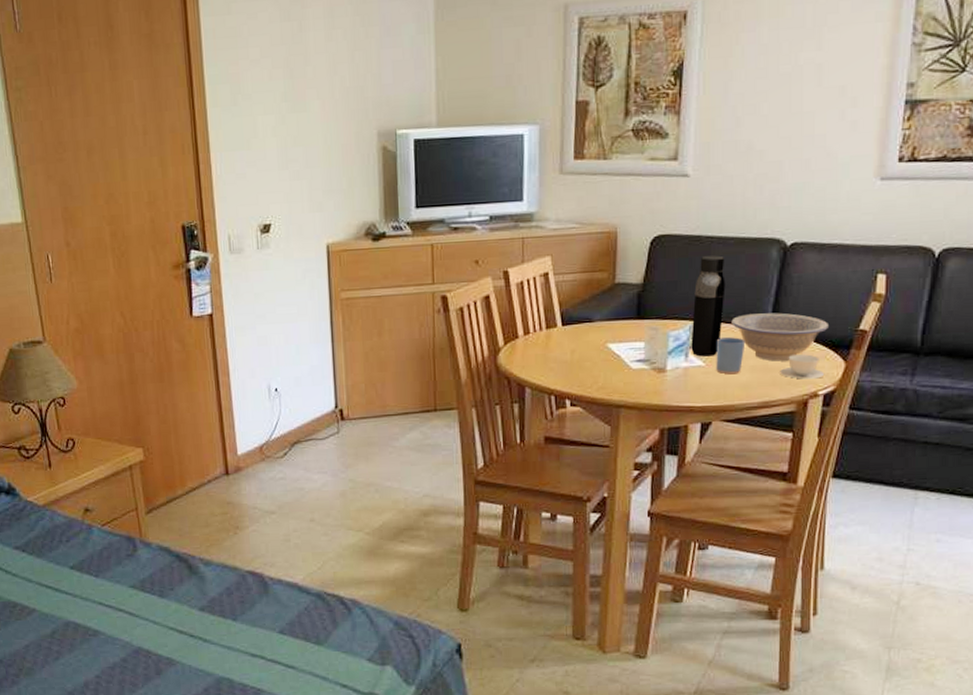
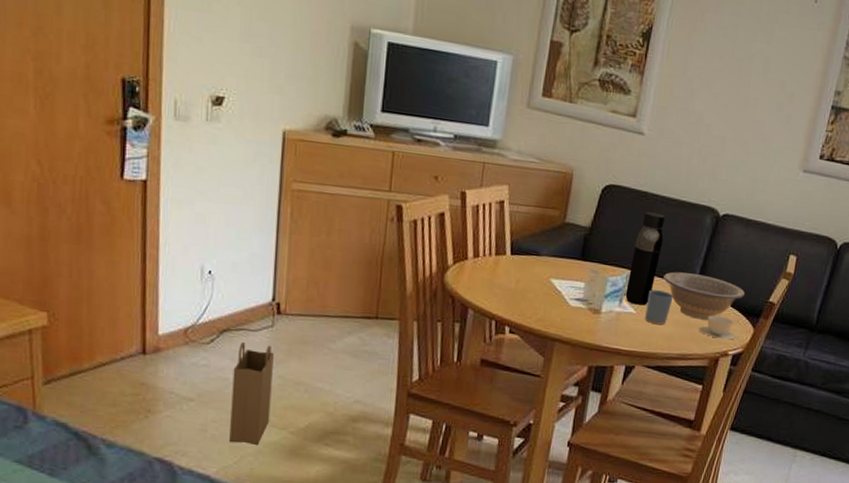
shopping bag: none [307,451,346,550] -> present [229,342,274,445]

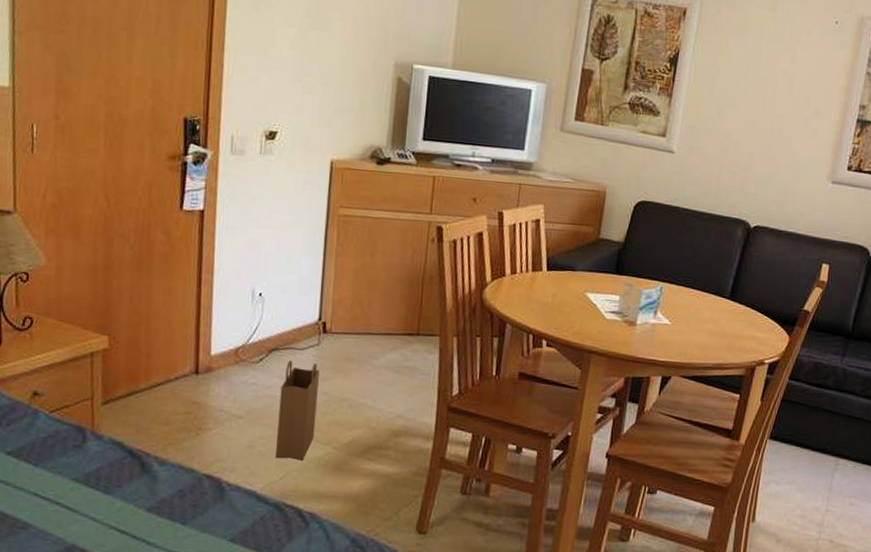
water bottle: present [625,212,666,306] -> none [660,226,698,317]
mug: present [645,290,674,325] -> none [680,301,708,336]
bowl: present [663,272,746,320] -> none [697,283,779,330]
teacup: present [699,315,736,340] -> none [734,325,772,349]

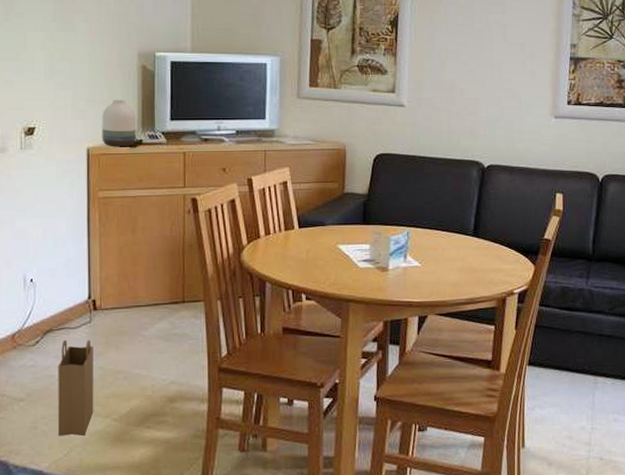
vase: none [347,111,387,164] -> present [102,100,136,147]

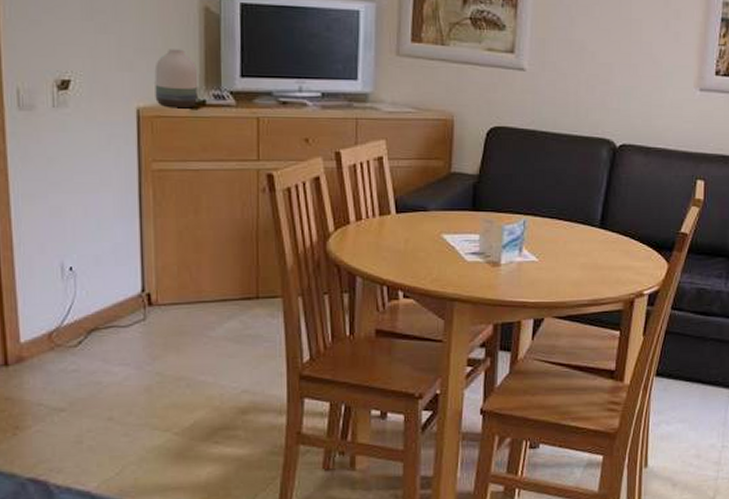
shopping bag: present [58,339,94,436] -> none [106,340,151,452]

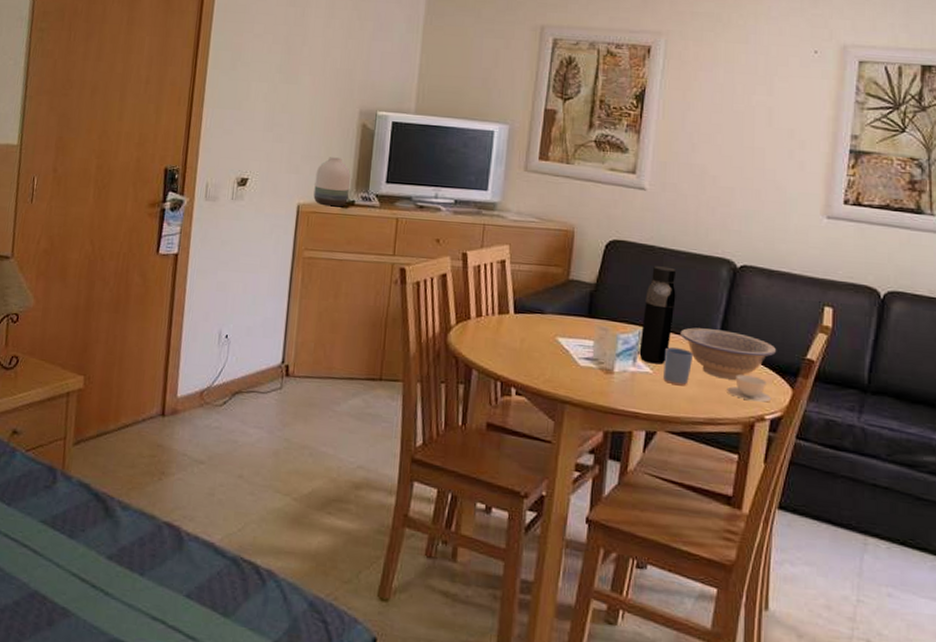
water bottle: none [525,151,559,252] -> present [639,266,677,365]
mug: none [549,234,577,271] -> present [663,347,694,386]
bowl: none [564,212,654,260] -> present [680,327,777,380]
teacup: none [608,254,650,279] -> present [727,374,772,403]

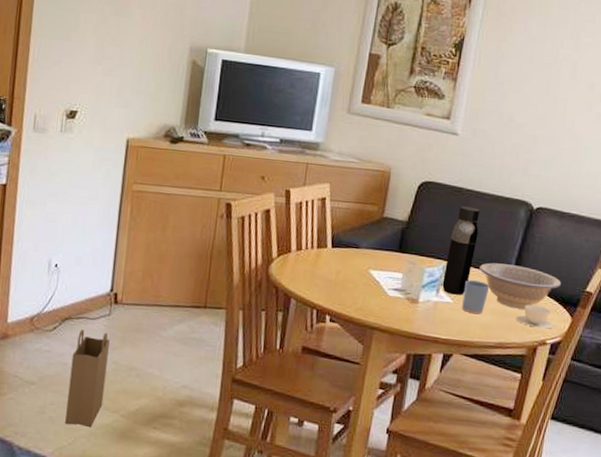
shopping bag: none [235,404,281,511] -> present [65,330,110,427]
vase: present [313,157,351,207] -> none [143,92,180,143]

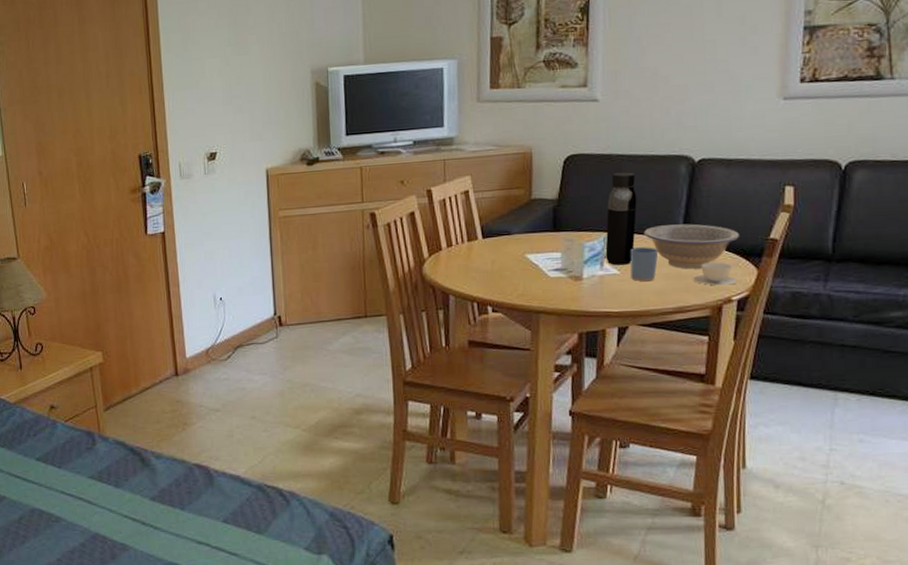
shopping bag: present [65,330,110,427] -> none [249,354,284,445]

